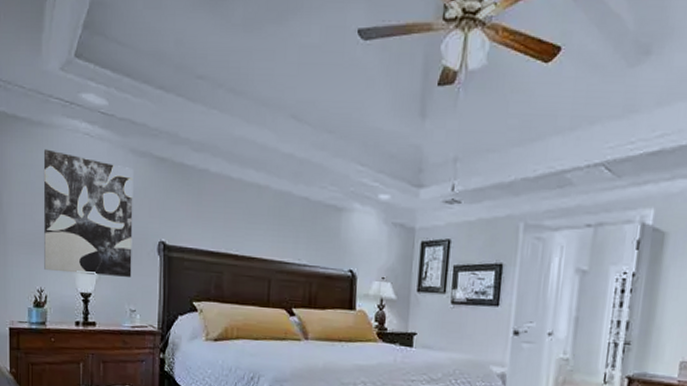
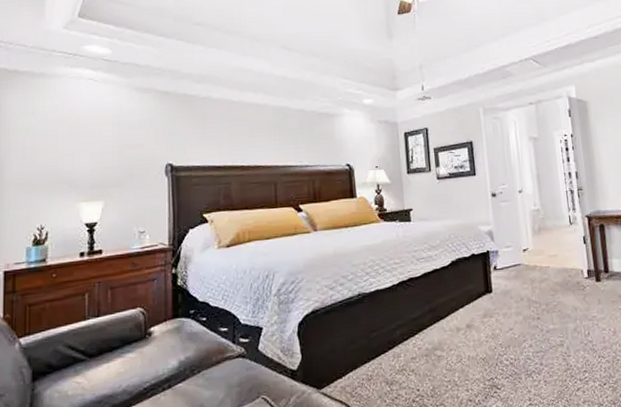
wall art: present [43,149,134,277] -> none [45,96,139,207]

